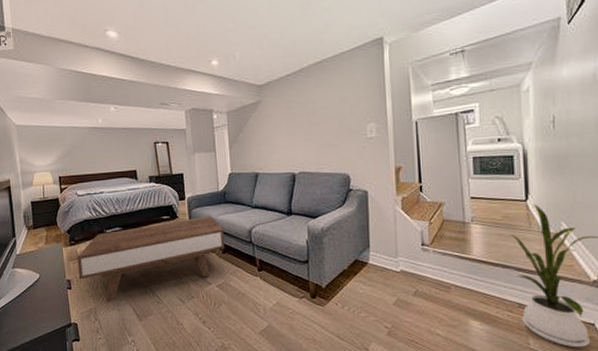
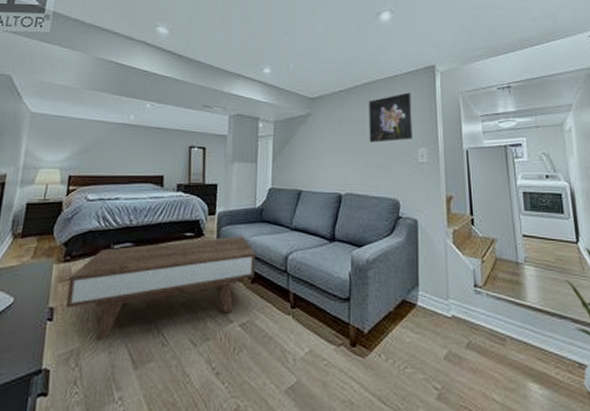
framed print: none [316,69,361,123] -> present [368,92,413,143]

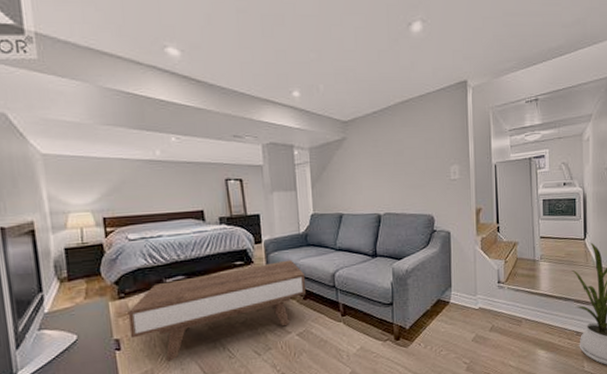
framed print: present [368,92,413,143] -> none [402,110,446,163]

